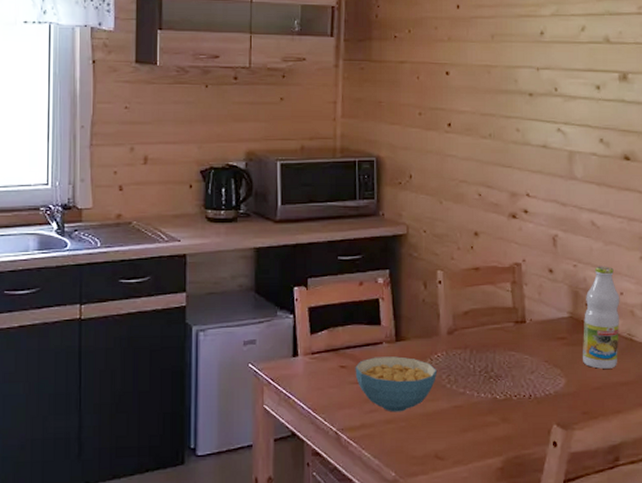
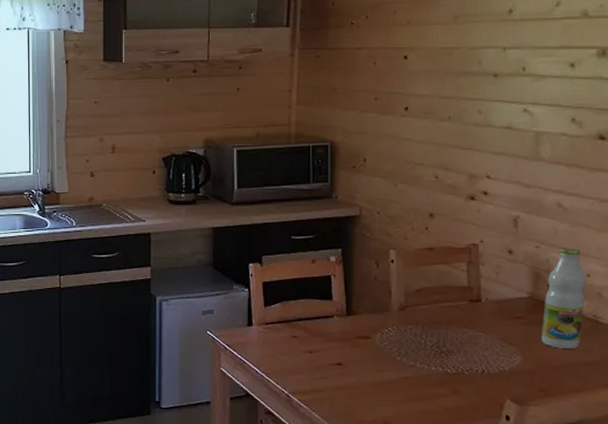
cereal bowl: present [355,356,438,412] -> none [306,329,388,380]

